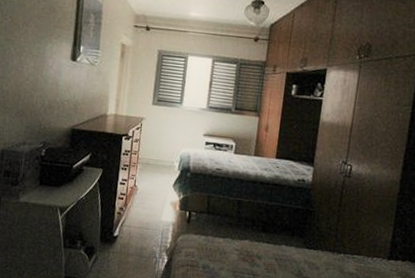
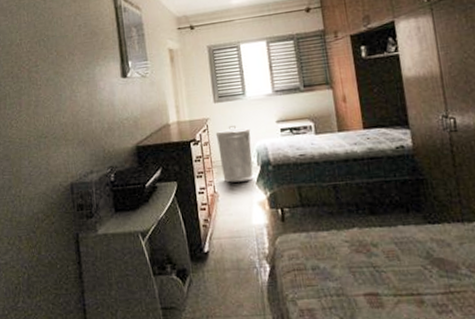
trash can: none [145,129,179,182] -> present [215,125,254,183]

